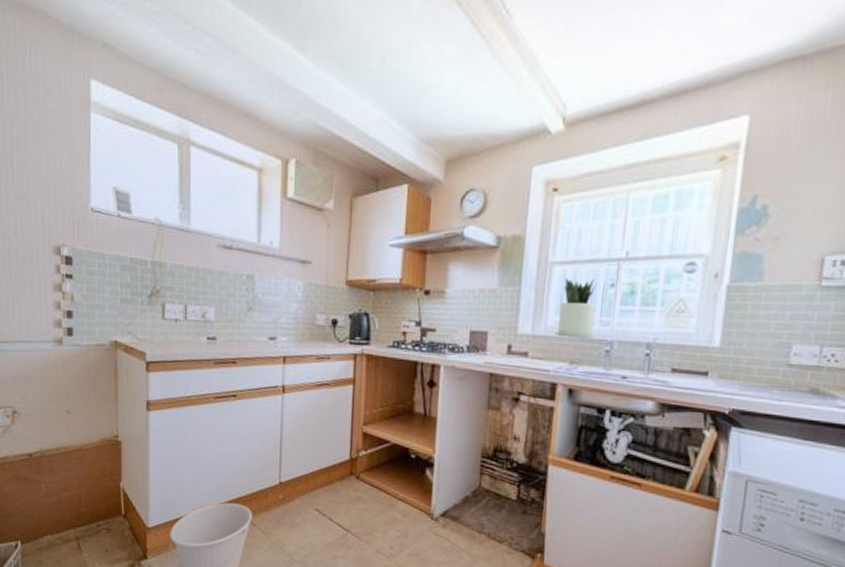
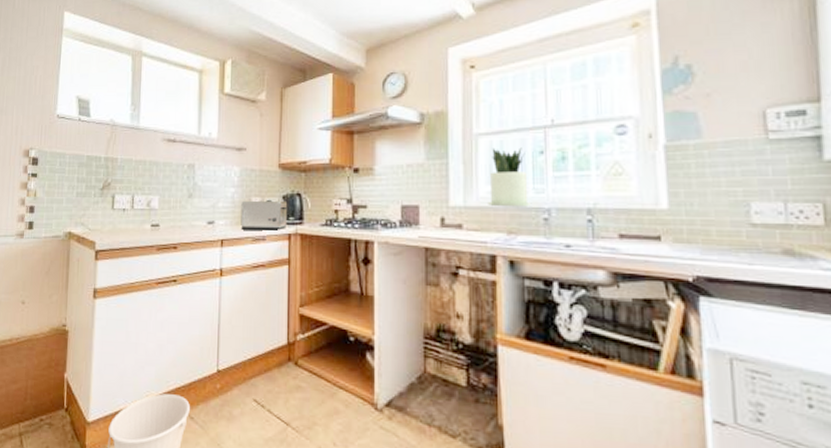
toaster: none [304,318,354,350] -> present [241,200,288,231]

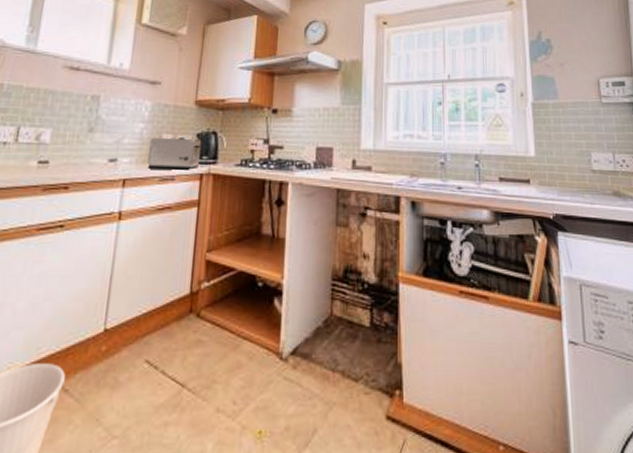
planter: present [486,147,532,207] -> none [393,97,431,152]

